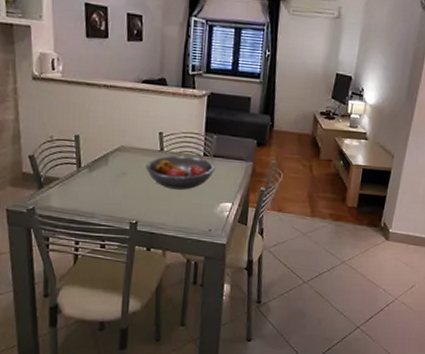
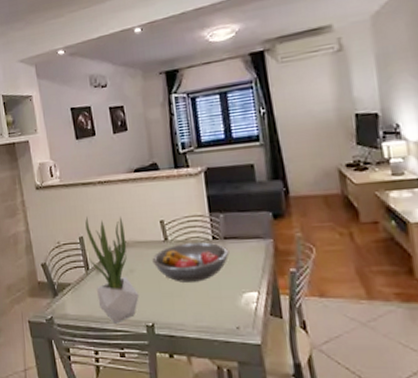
potted plant: none [82,117,128,219] -> present [85,217,139,324]

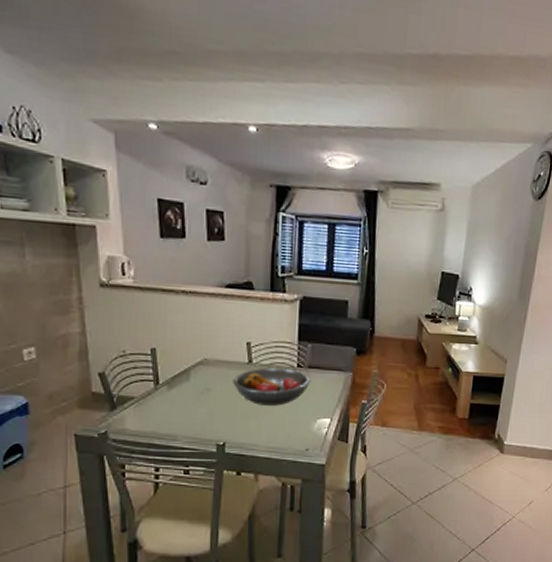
potted plant: present [85,217,139,324] -> none [160,327,213,442]

